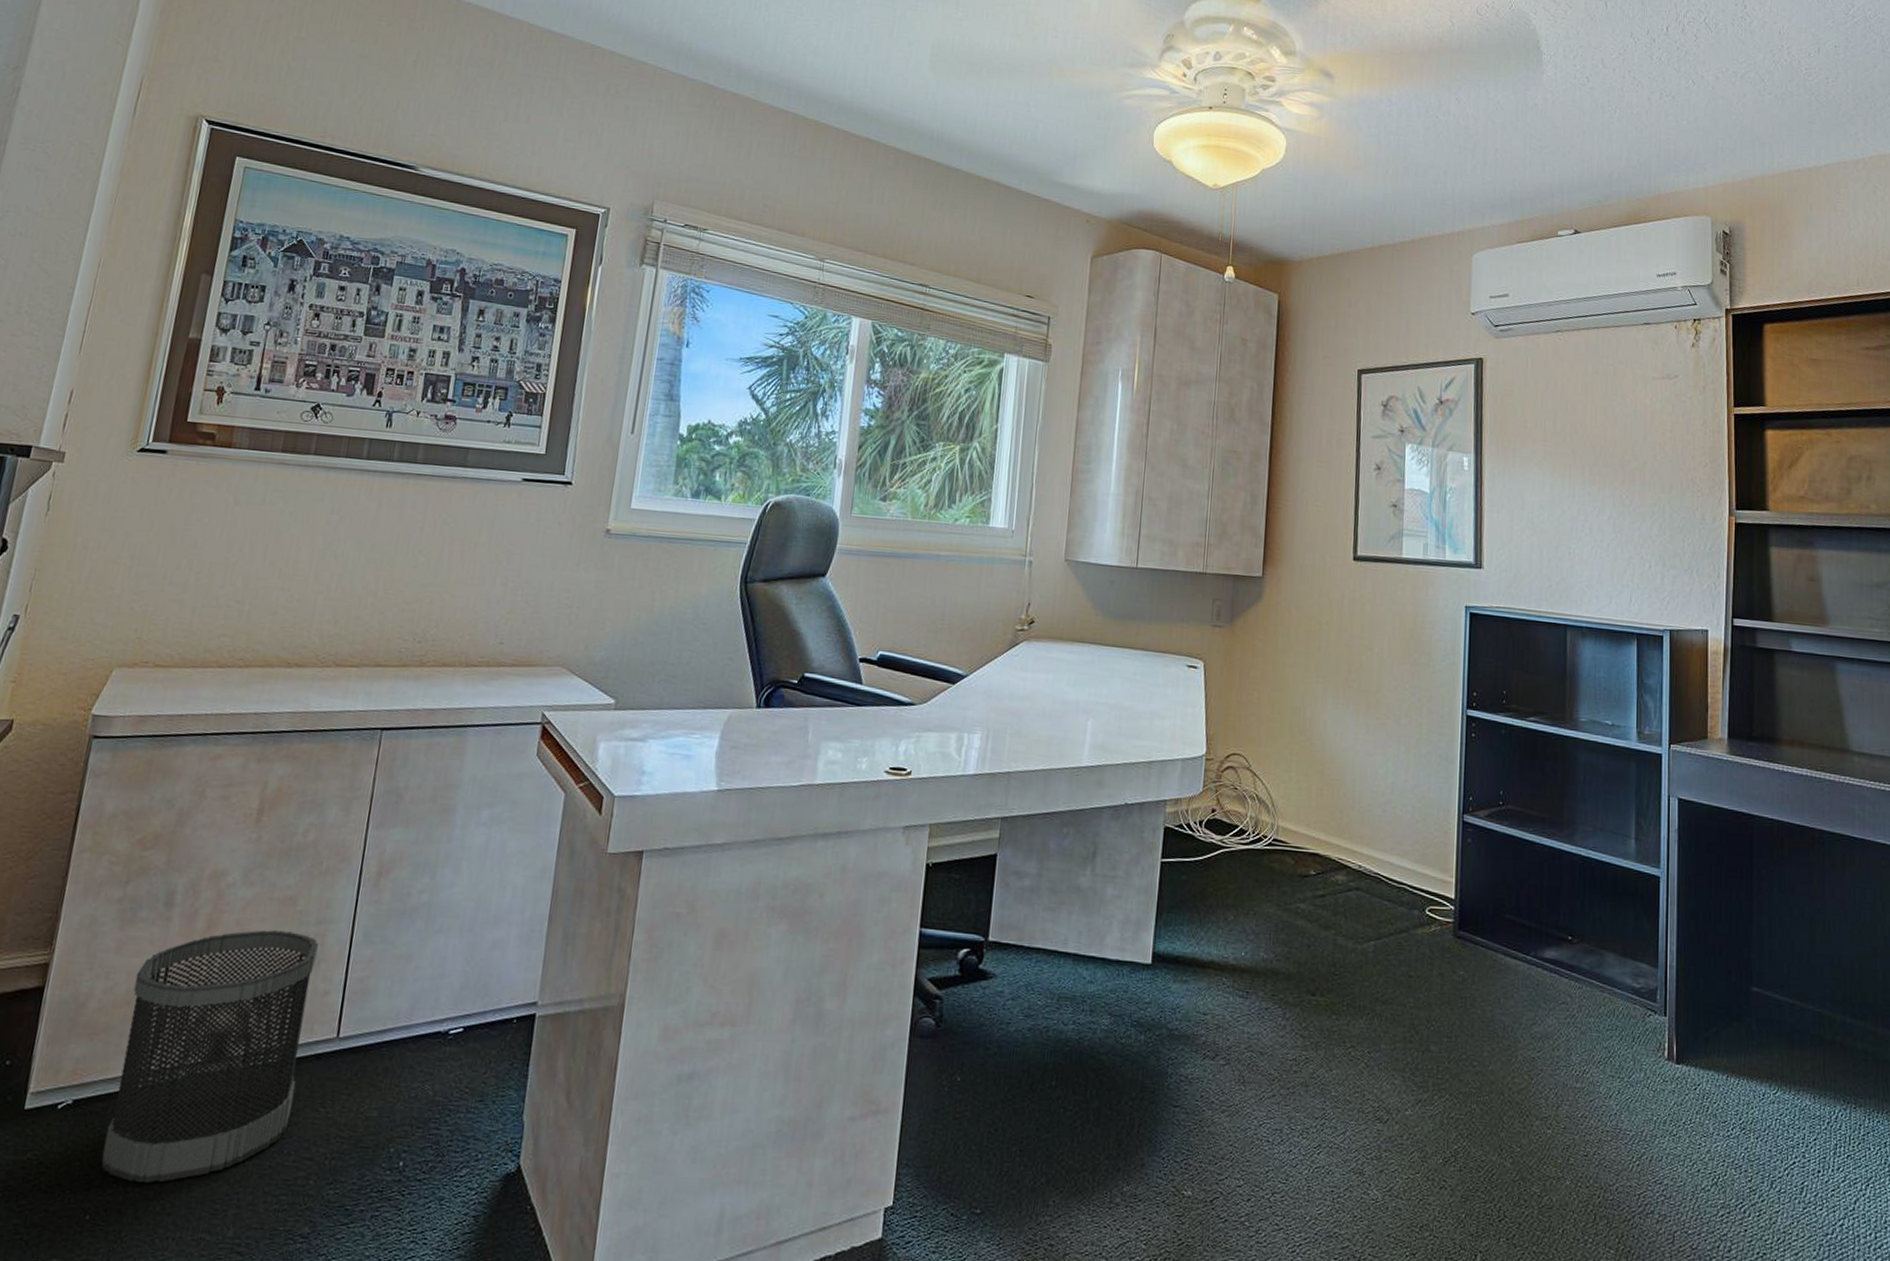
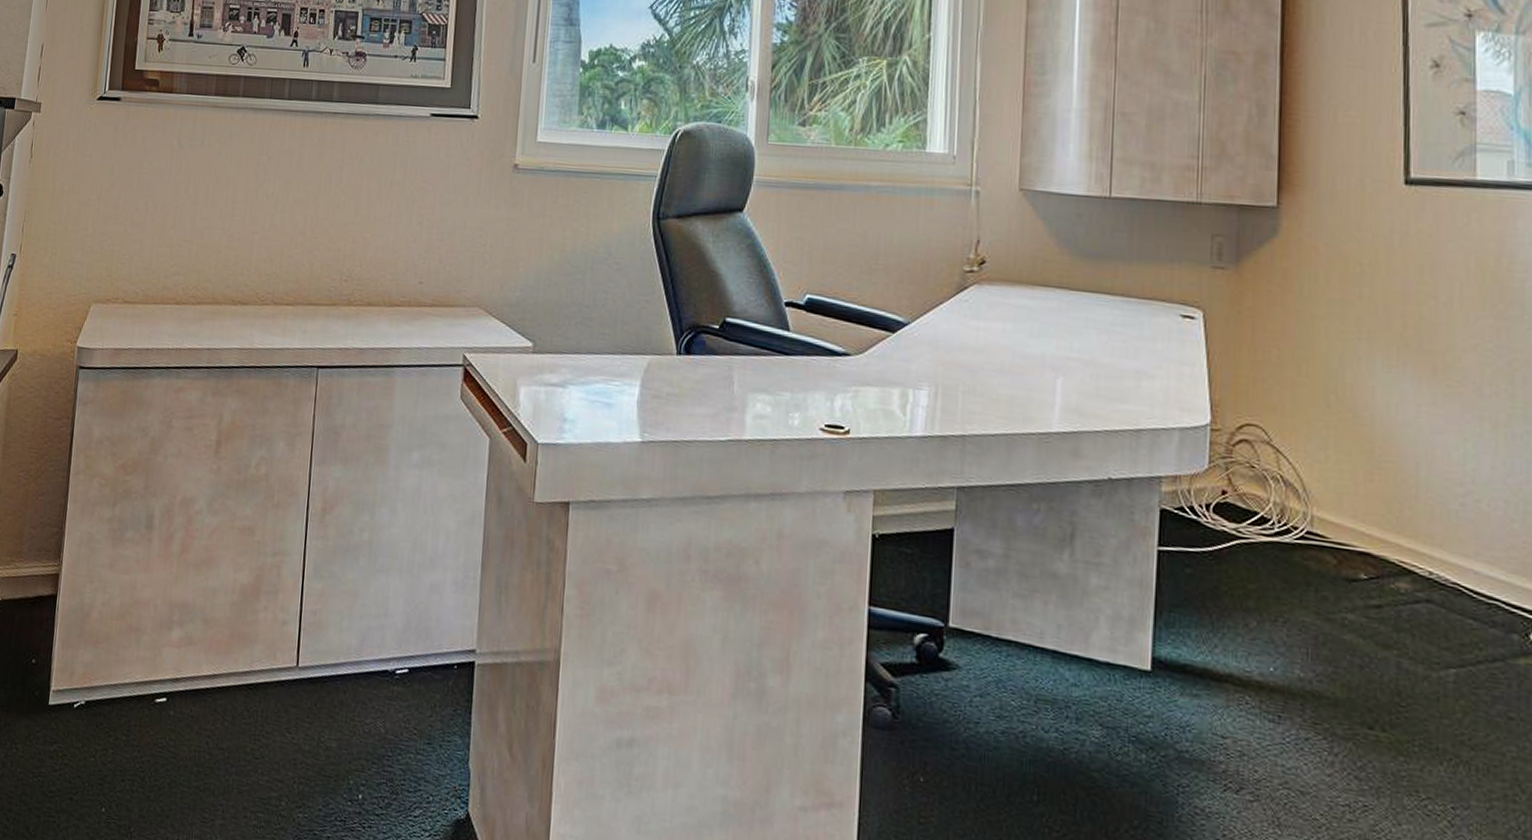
wastebasket: present [101,929,319,1184] -> none [110,557,276,786]

